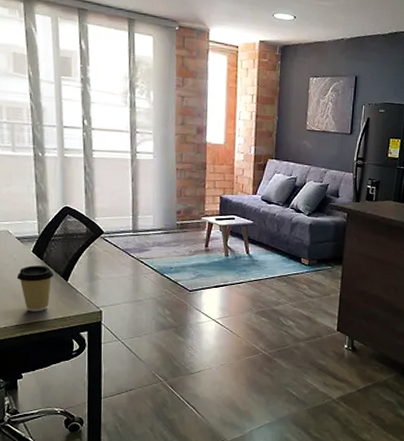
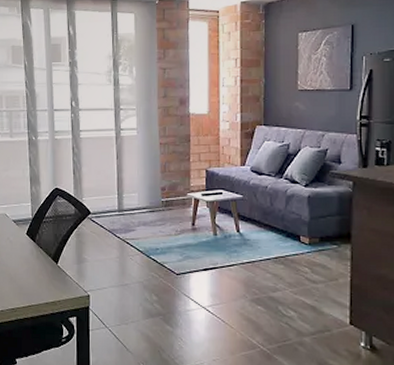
coffee cup: present [16,265,53,312] -> none [12,248,45,296]

